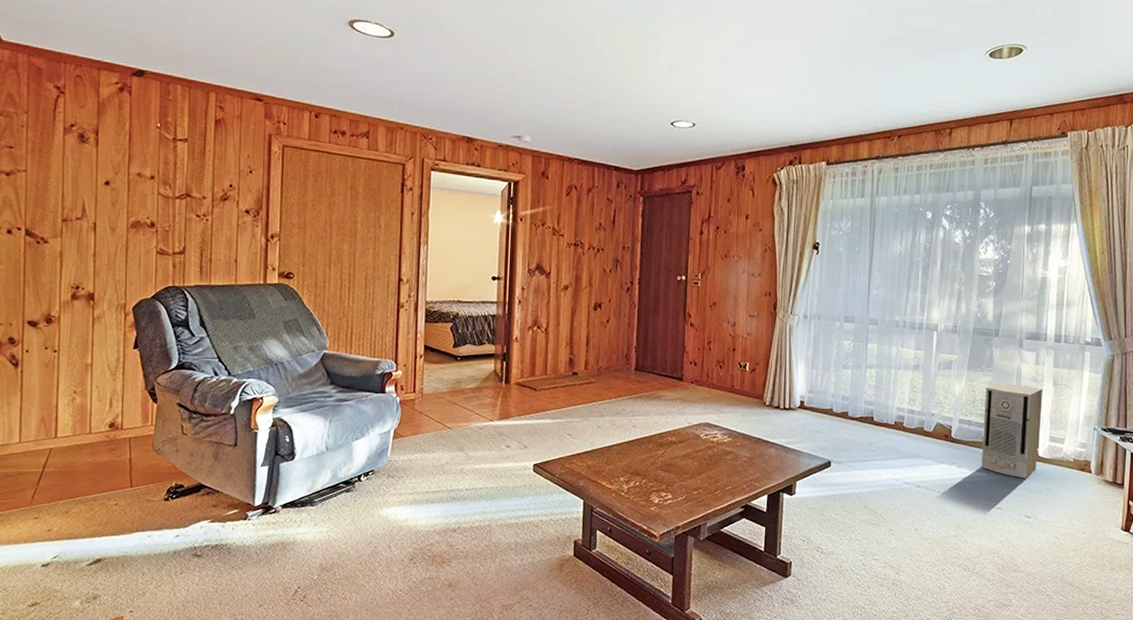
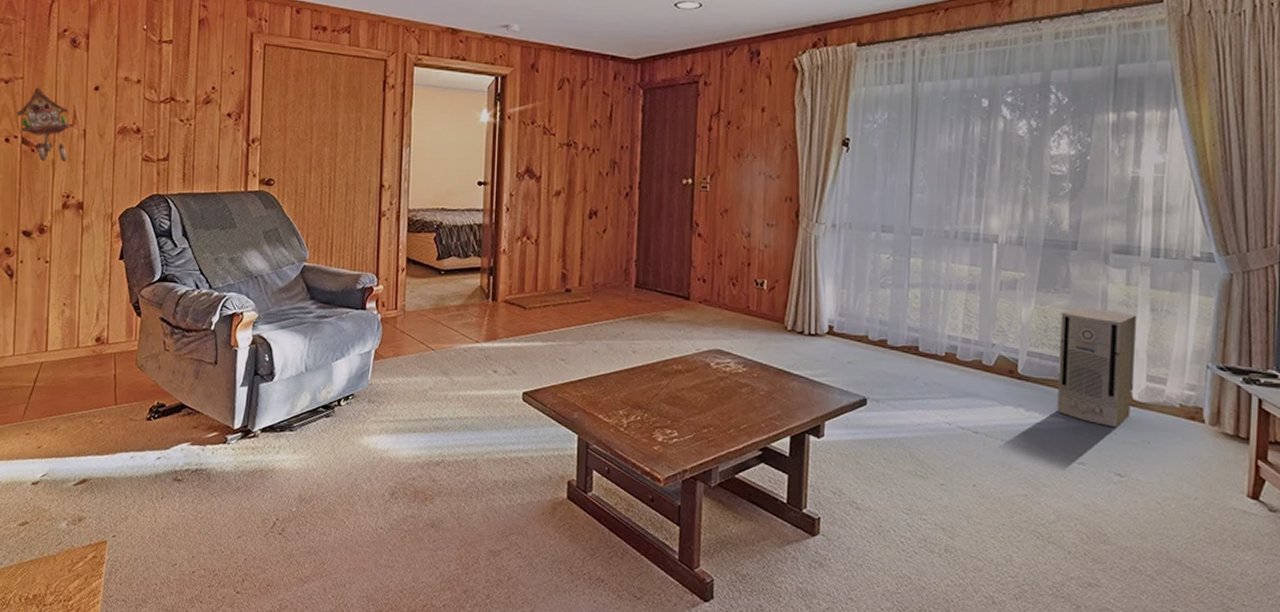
cuckoo clock: none [18,179,80,255] -> present [15,86,71,163]

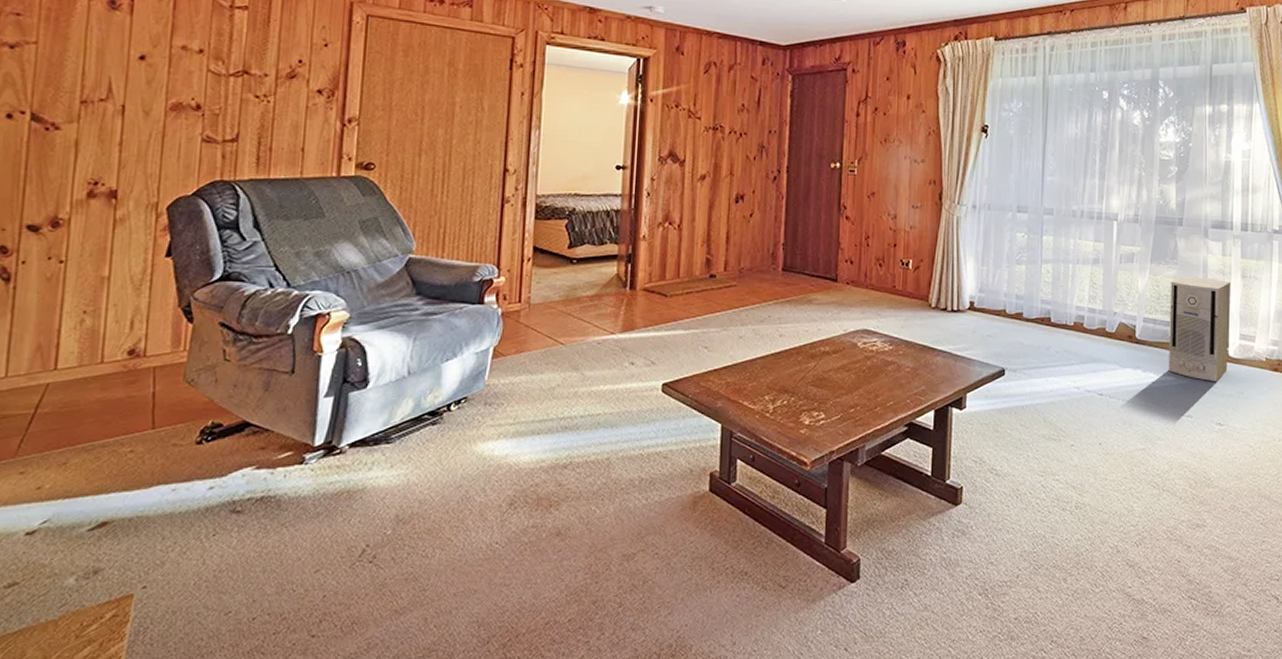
cuckoo clock: present [15,86,71,163] -> none [23,53,104,143]

